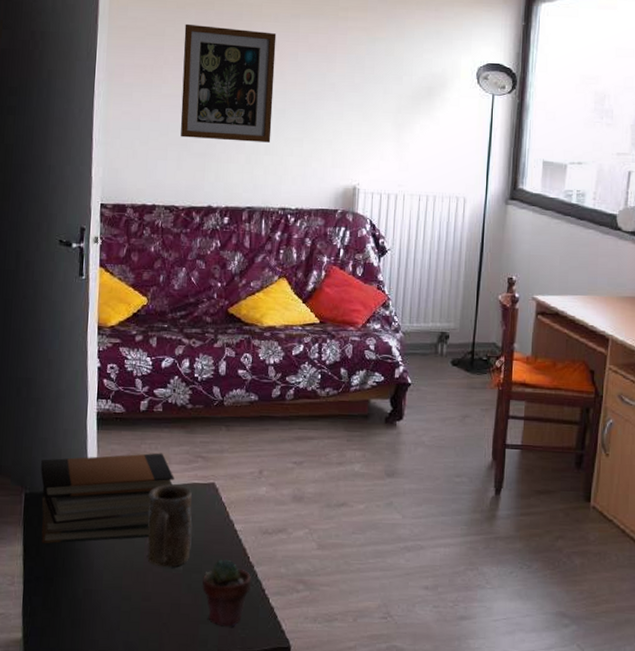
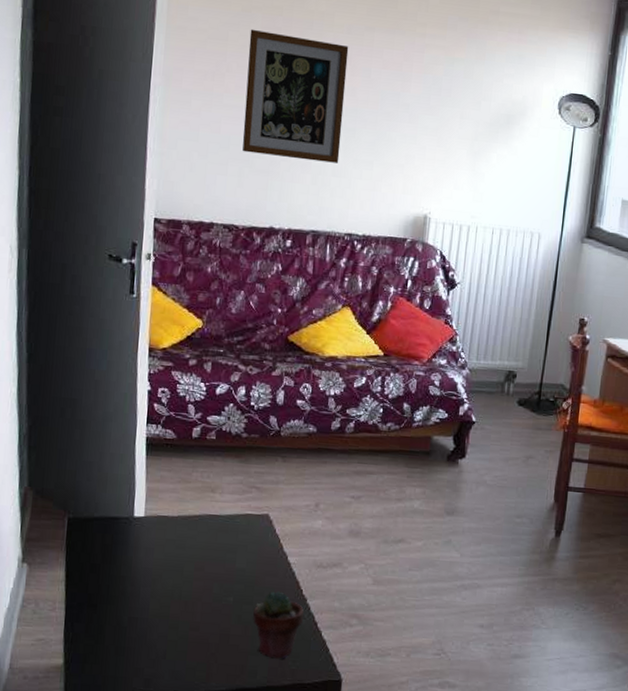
book stack: present [41,453,174,544] -> none [85,481,227,570]
mug: present [147,484,193,568] -> none [196,514,245,598]

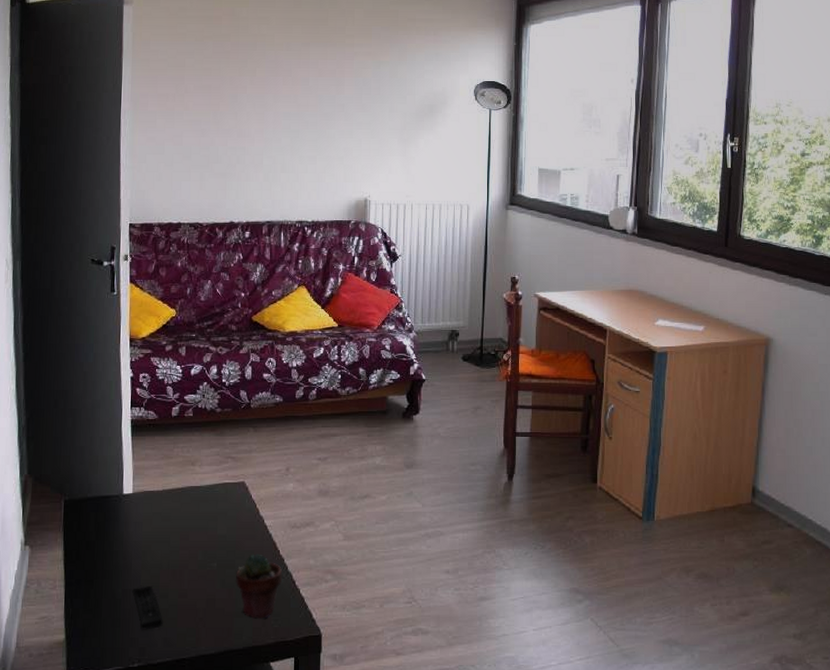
remote control: none [139,614,172,661] -> present [132,585,163,630]
wall art: present [242,29,349,163] -> none [202,54,289,161]

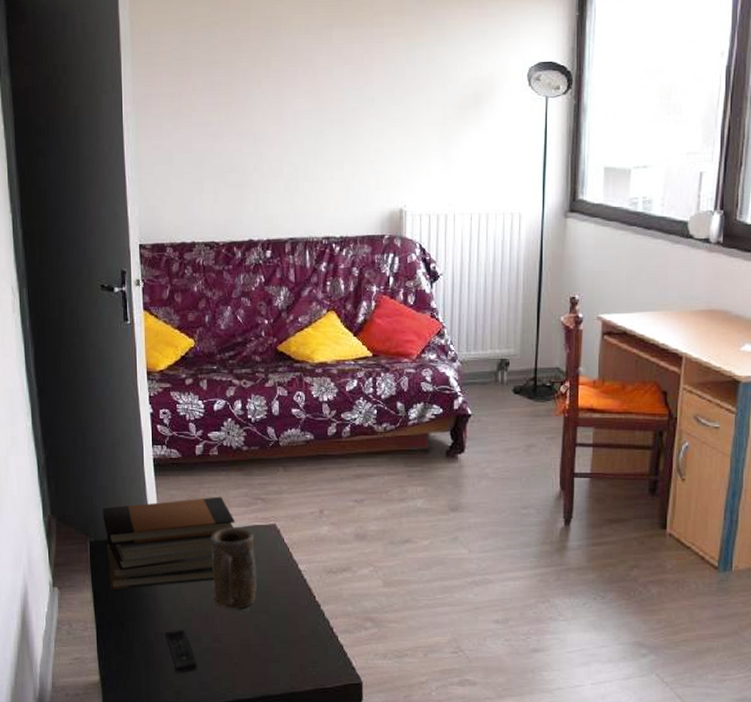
book stack: none [79,455,206,548] -> present [103,496,235,590]
mug: none [181,485,225,565] -> present [211,527,257,609]
potted succulent: present [236,554,282,619] -> none [271,599,319,665]

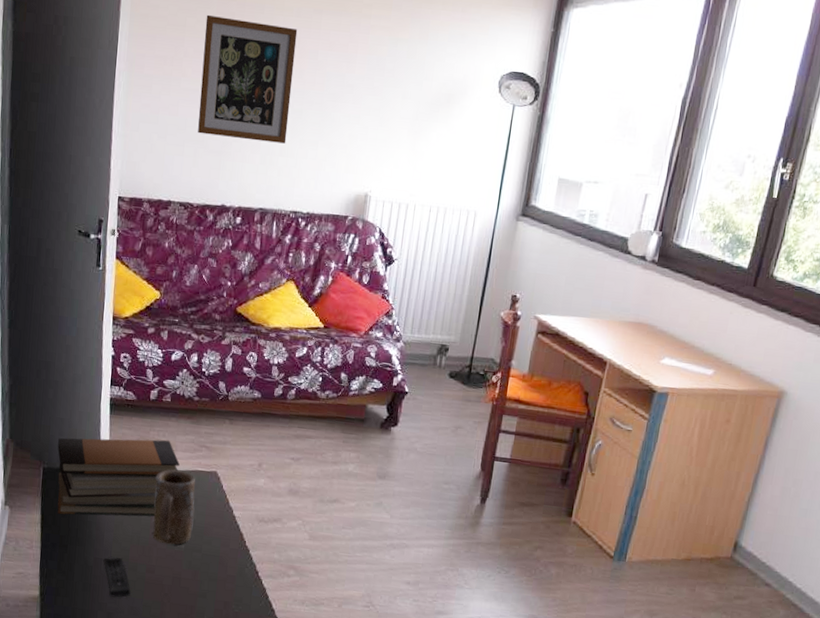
wall art: none [211,44,310,169] -> present [198,14,298,144]

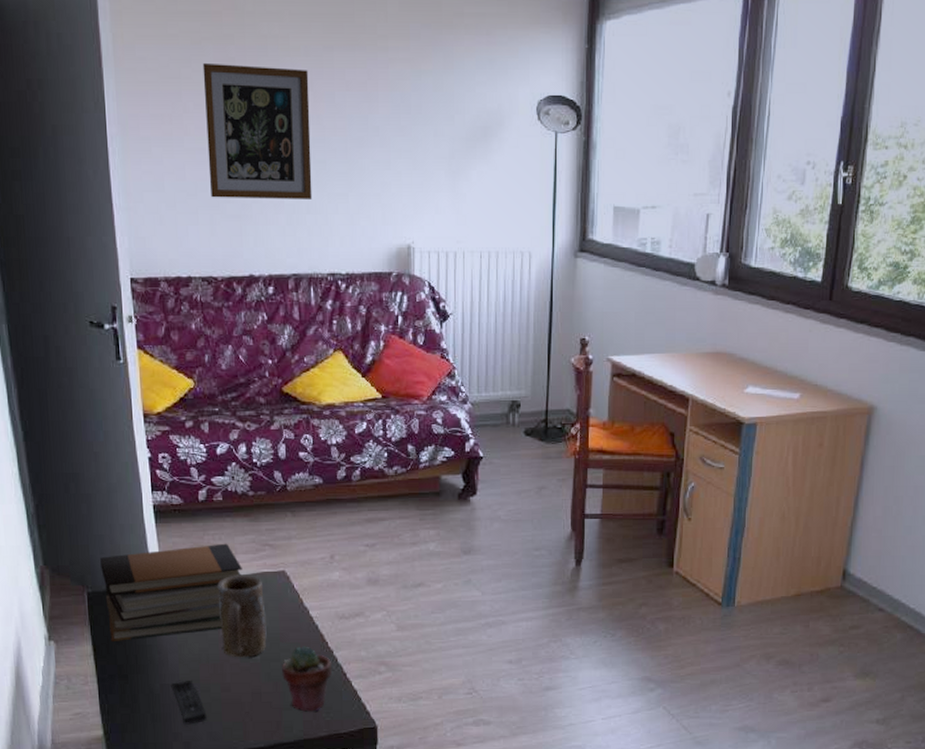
potted succulent: none [201,541,247,603] -> present [282,646,332,712]

